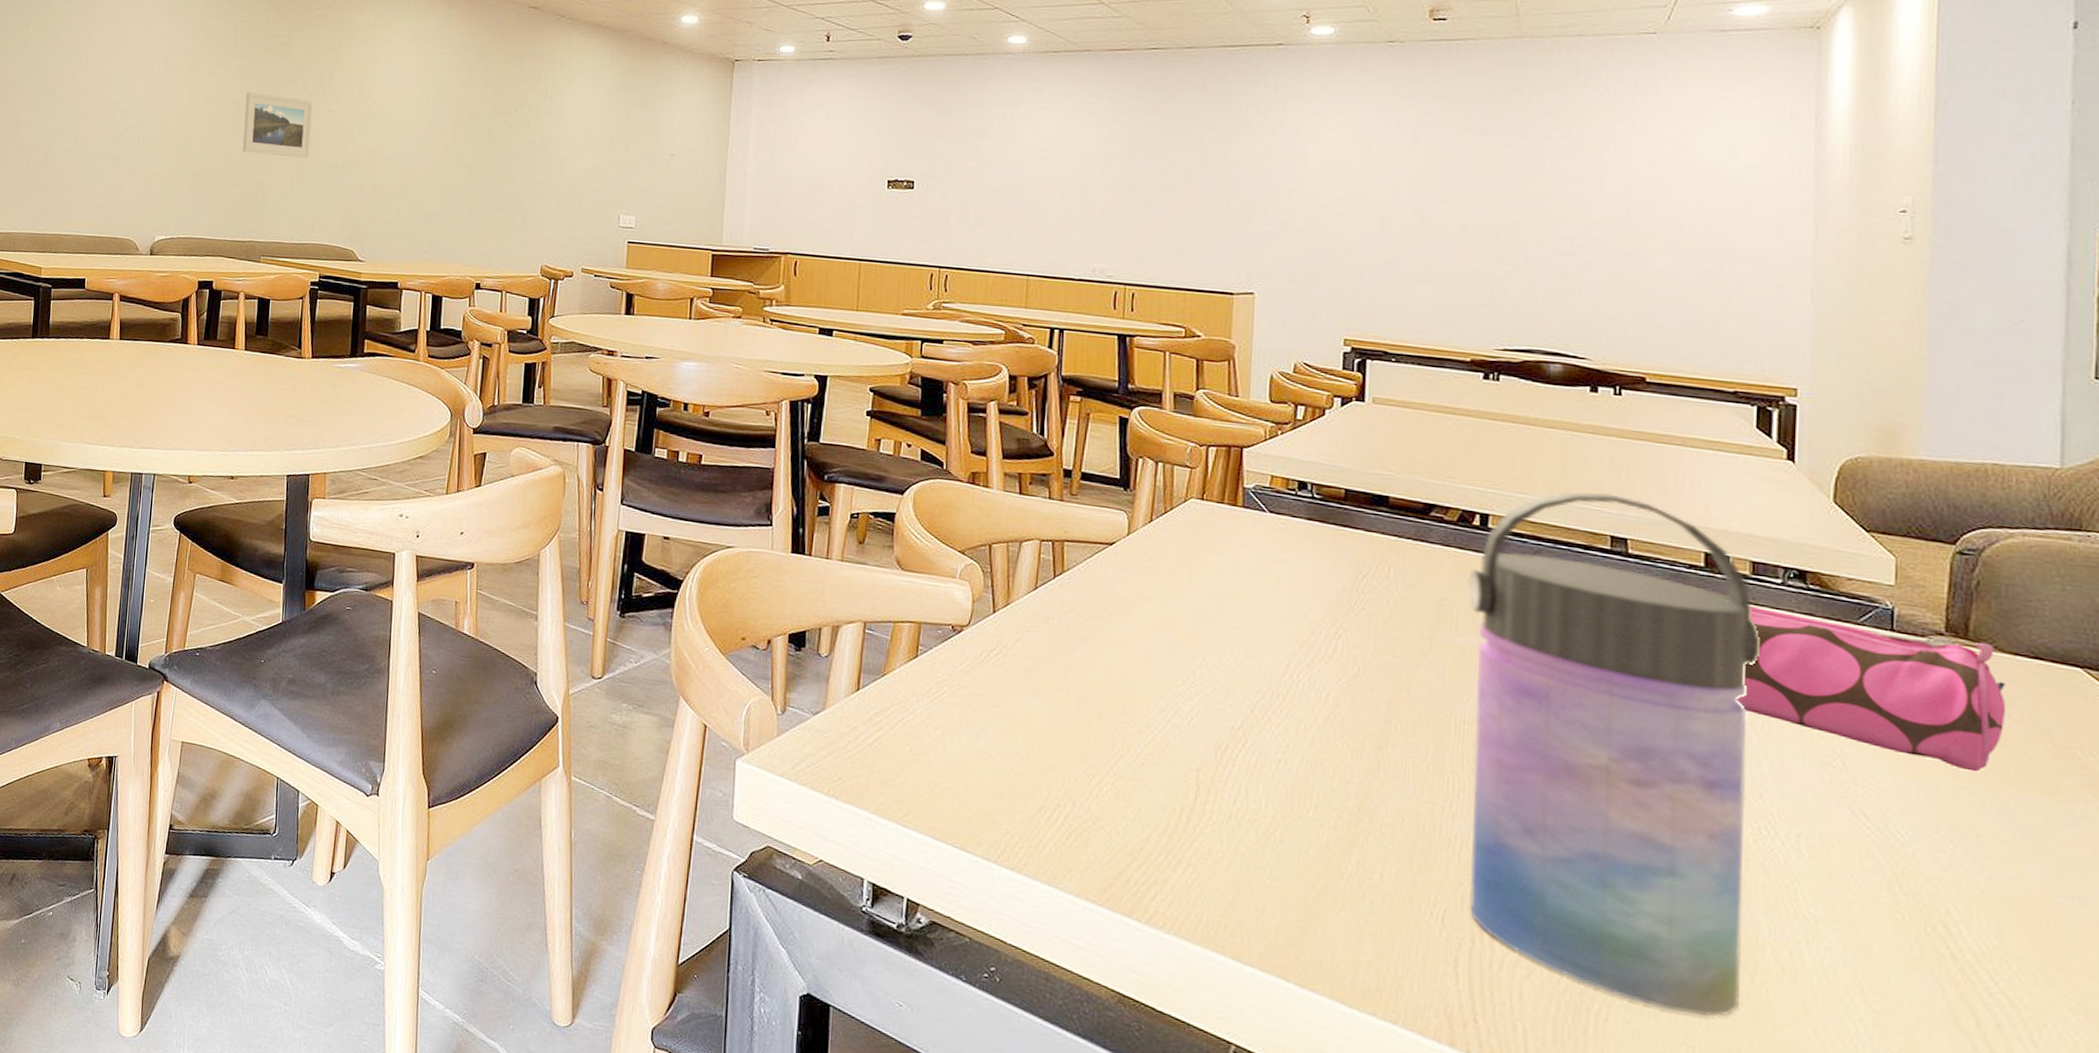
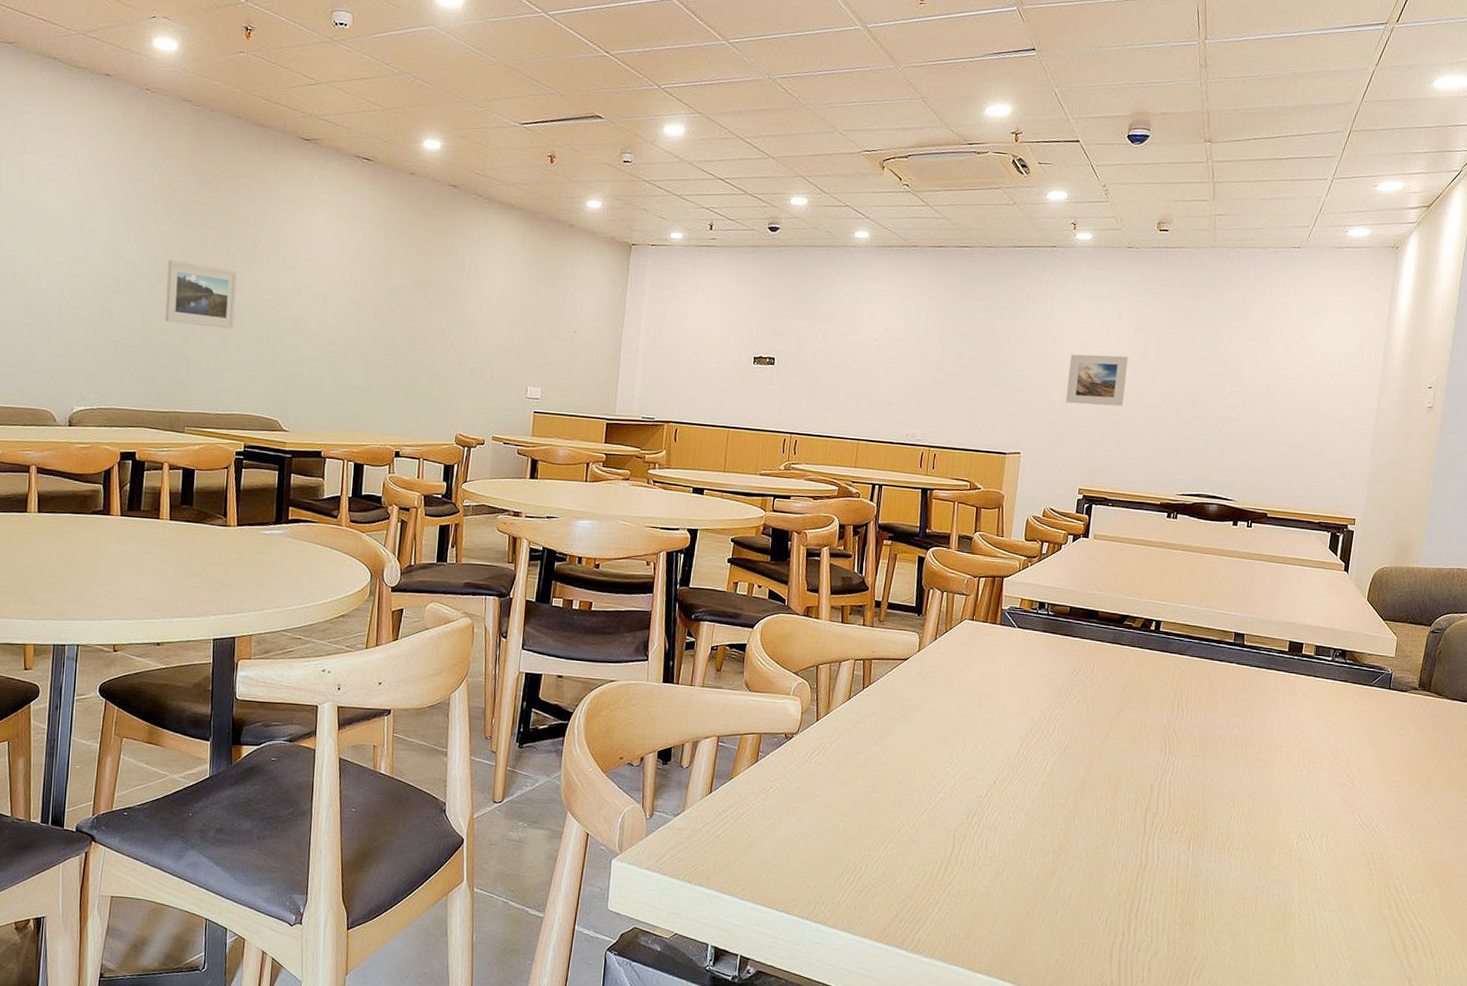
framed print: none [1314,172,1402,237] -> present [1065,354,1128,407]
water bottle: present [1466,491,1761,1017] -> none [1123,600,1315,967]
pencil case: present [1736,605,2007,773] -> none [1297,677,1446,782]

